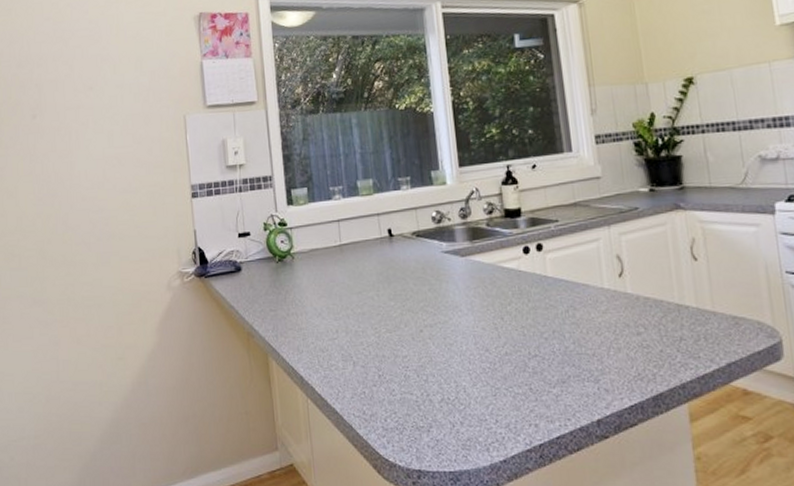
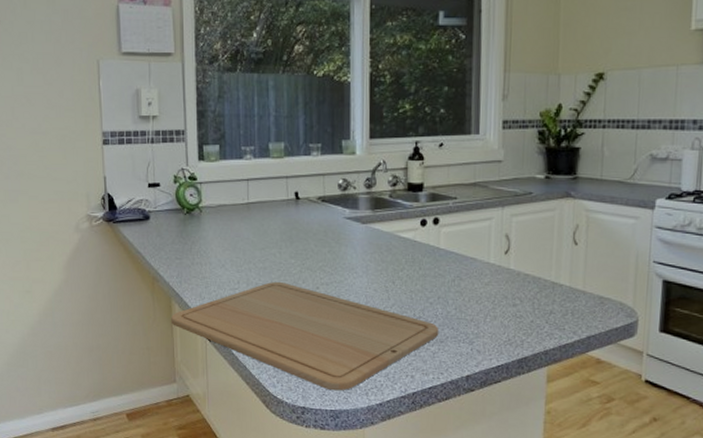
chopping board: none [269,327,560,448] -> present [171,281,439,391]

